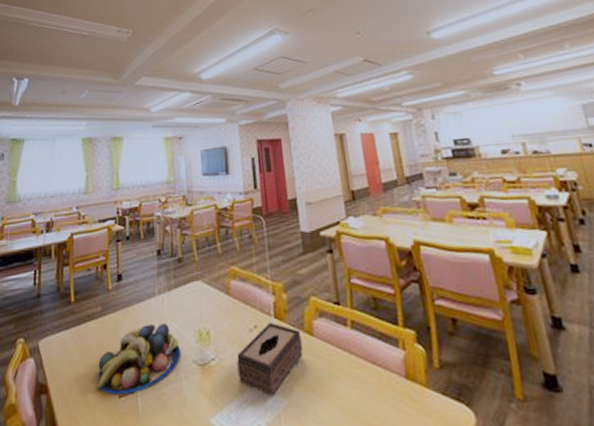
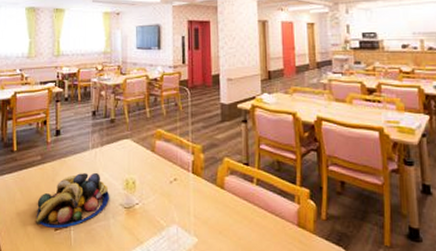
tissue box: present [237,322,304,396] -> none [158,176,214,235]

